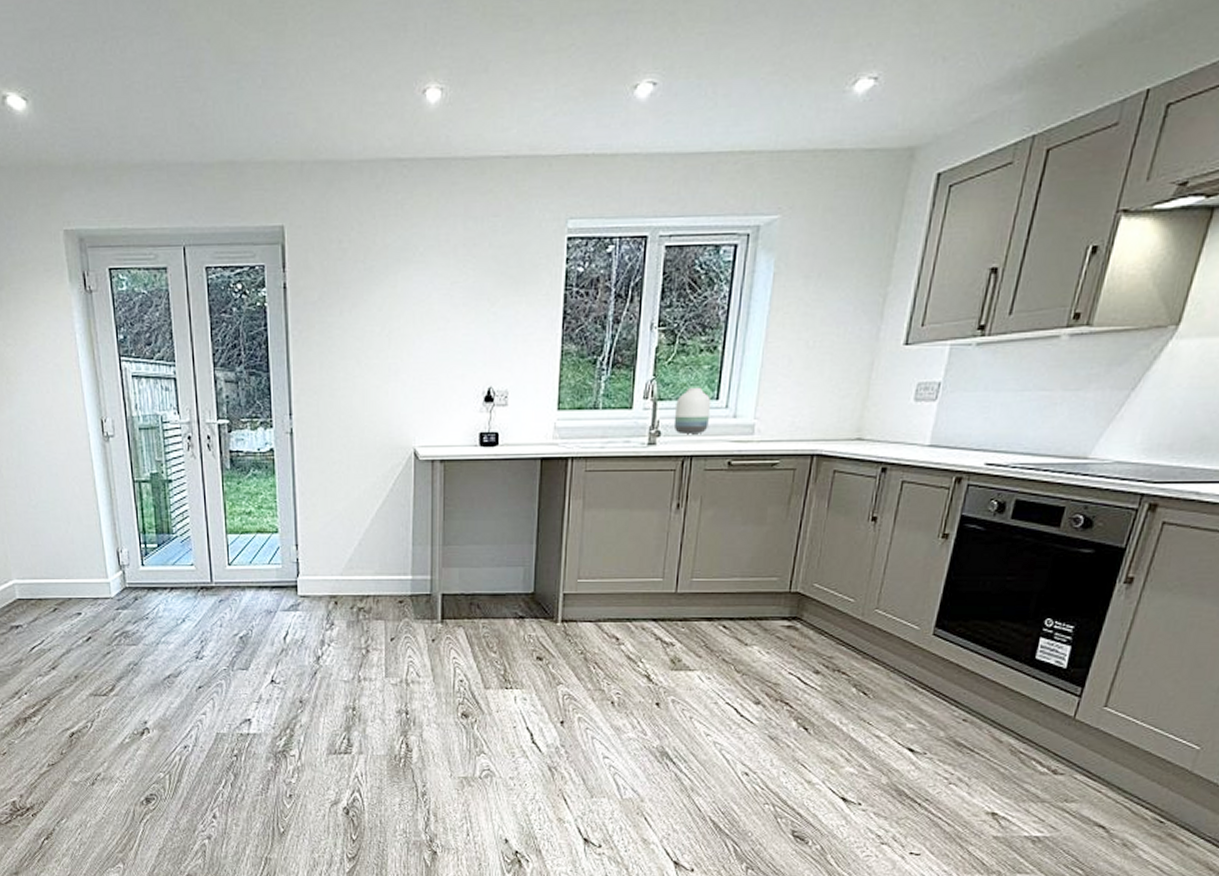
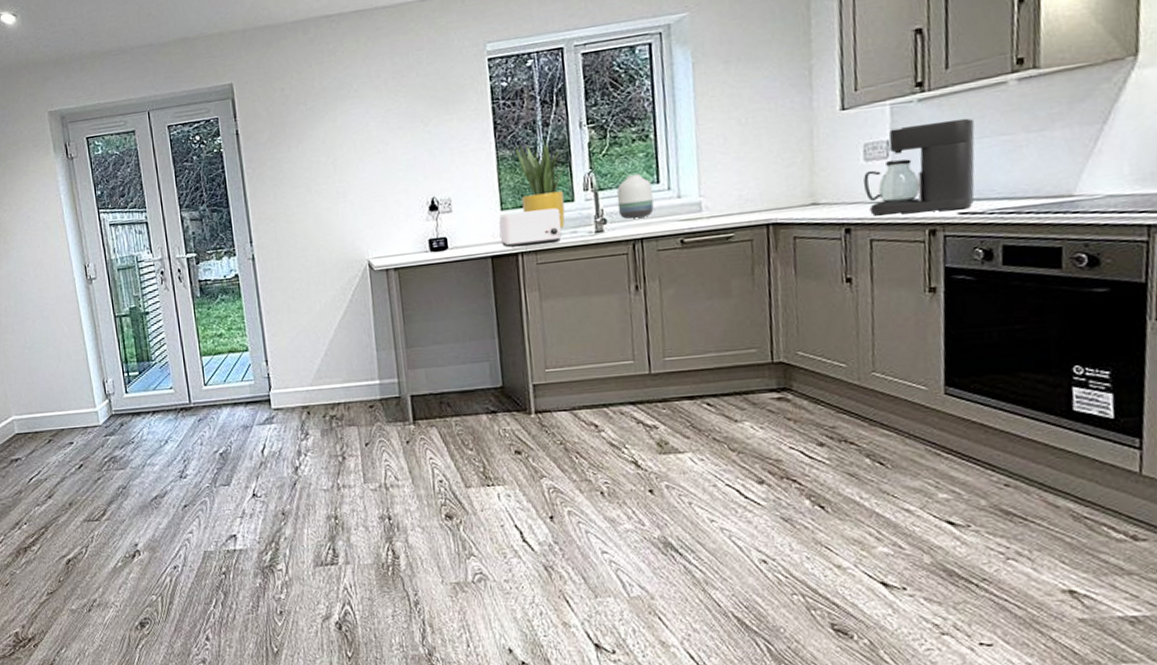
toaster: none [554,414,617,450] -> present [499,208,562,248]
planter: none [579,337,632,436] -> present [514,139,568,228]
coffee maker: none [908,368,1021,460] -> present [864,118,975,216]

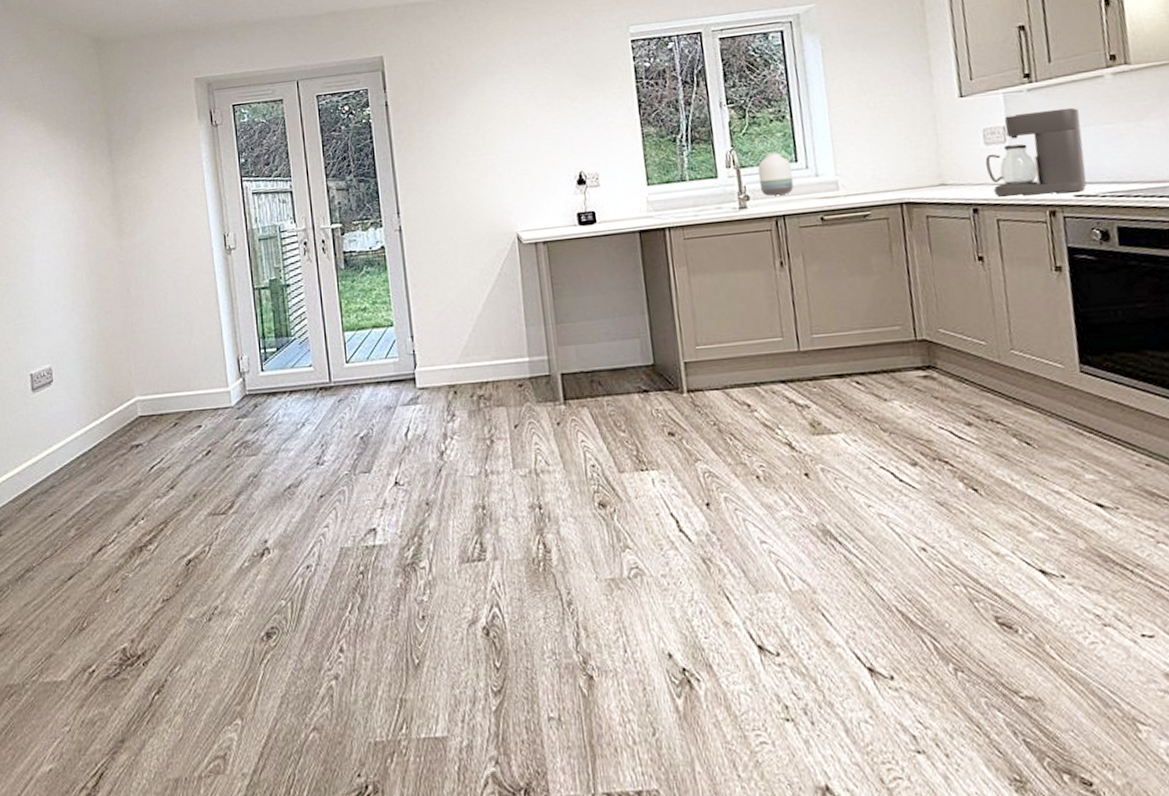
toaster: present [499,208,562,248] -> none [645,184,707,222]
planter: present [514,139,568,228] -> none [658,117,710,204]

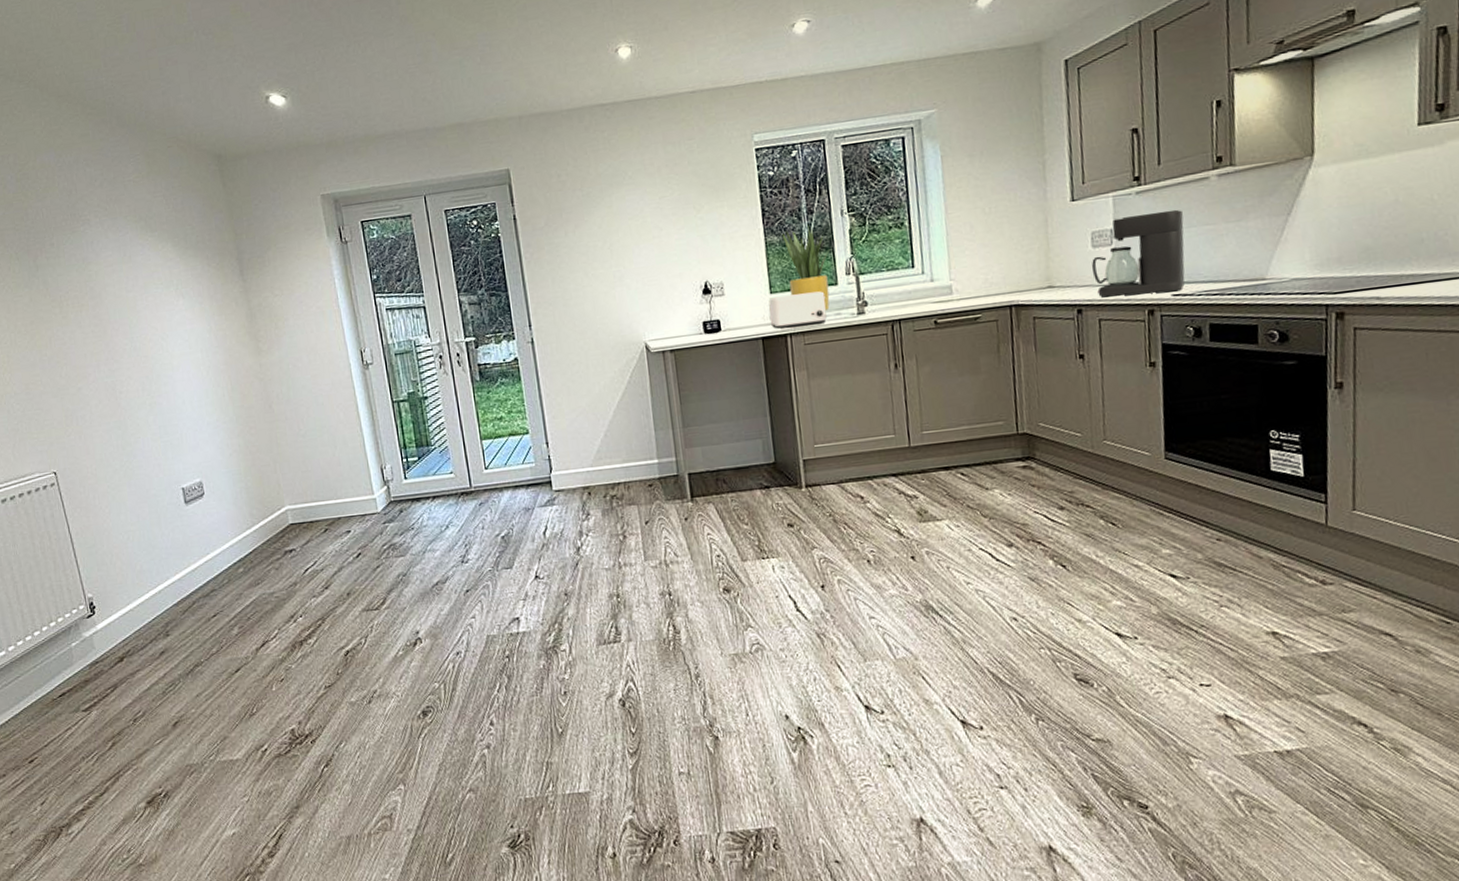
toaster: none [645,184,707,222] -> present [768,291,827,329]
planter: none [658,117,710,204] -> present [781,225,831,310]
vase: present [758,152,794,197] -> none [876,258,910,302]

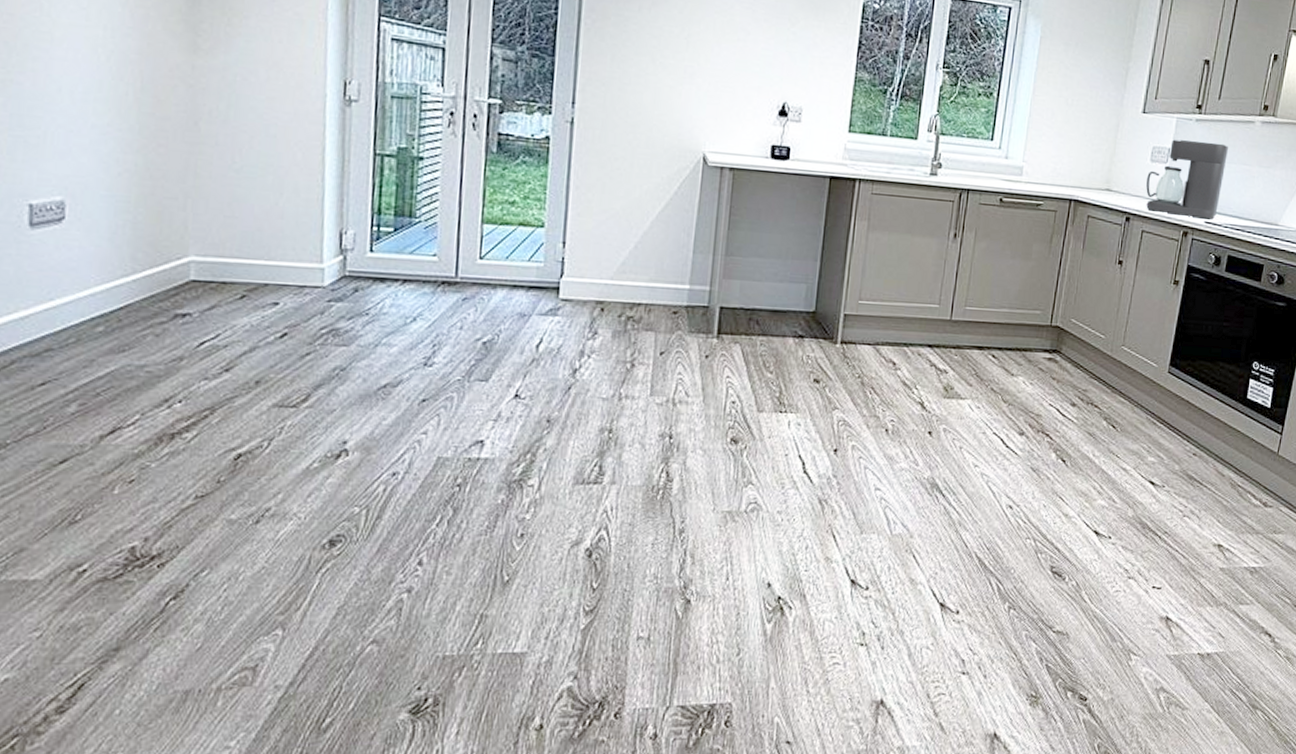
toaster: present [768,291,827,329] -> none [843,136,903,176]
planter: present [781,225,831,310] -> none [869,71,919,163]

